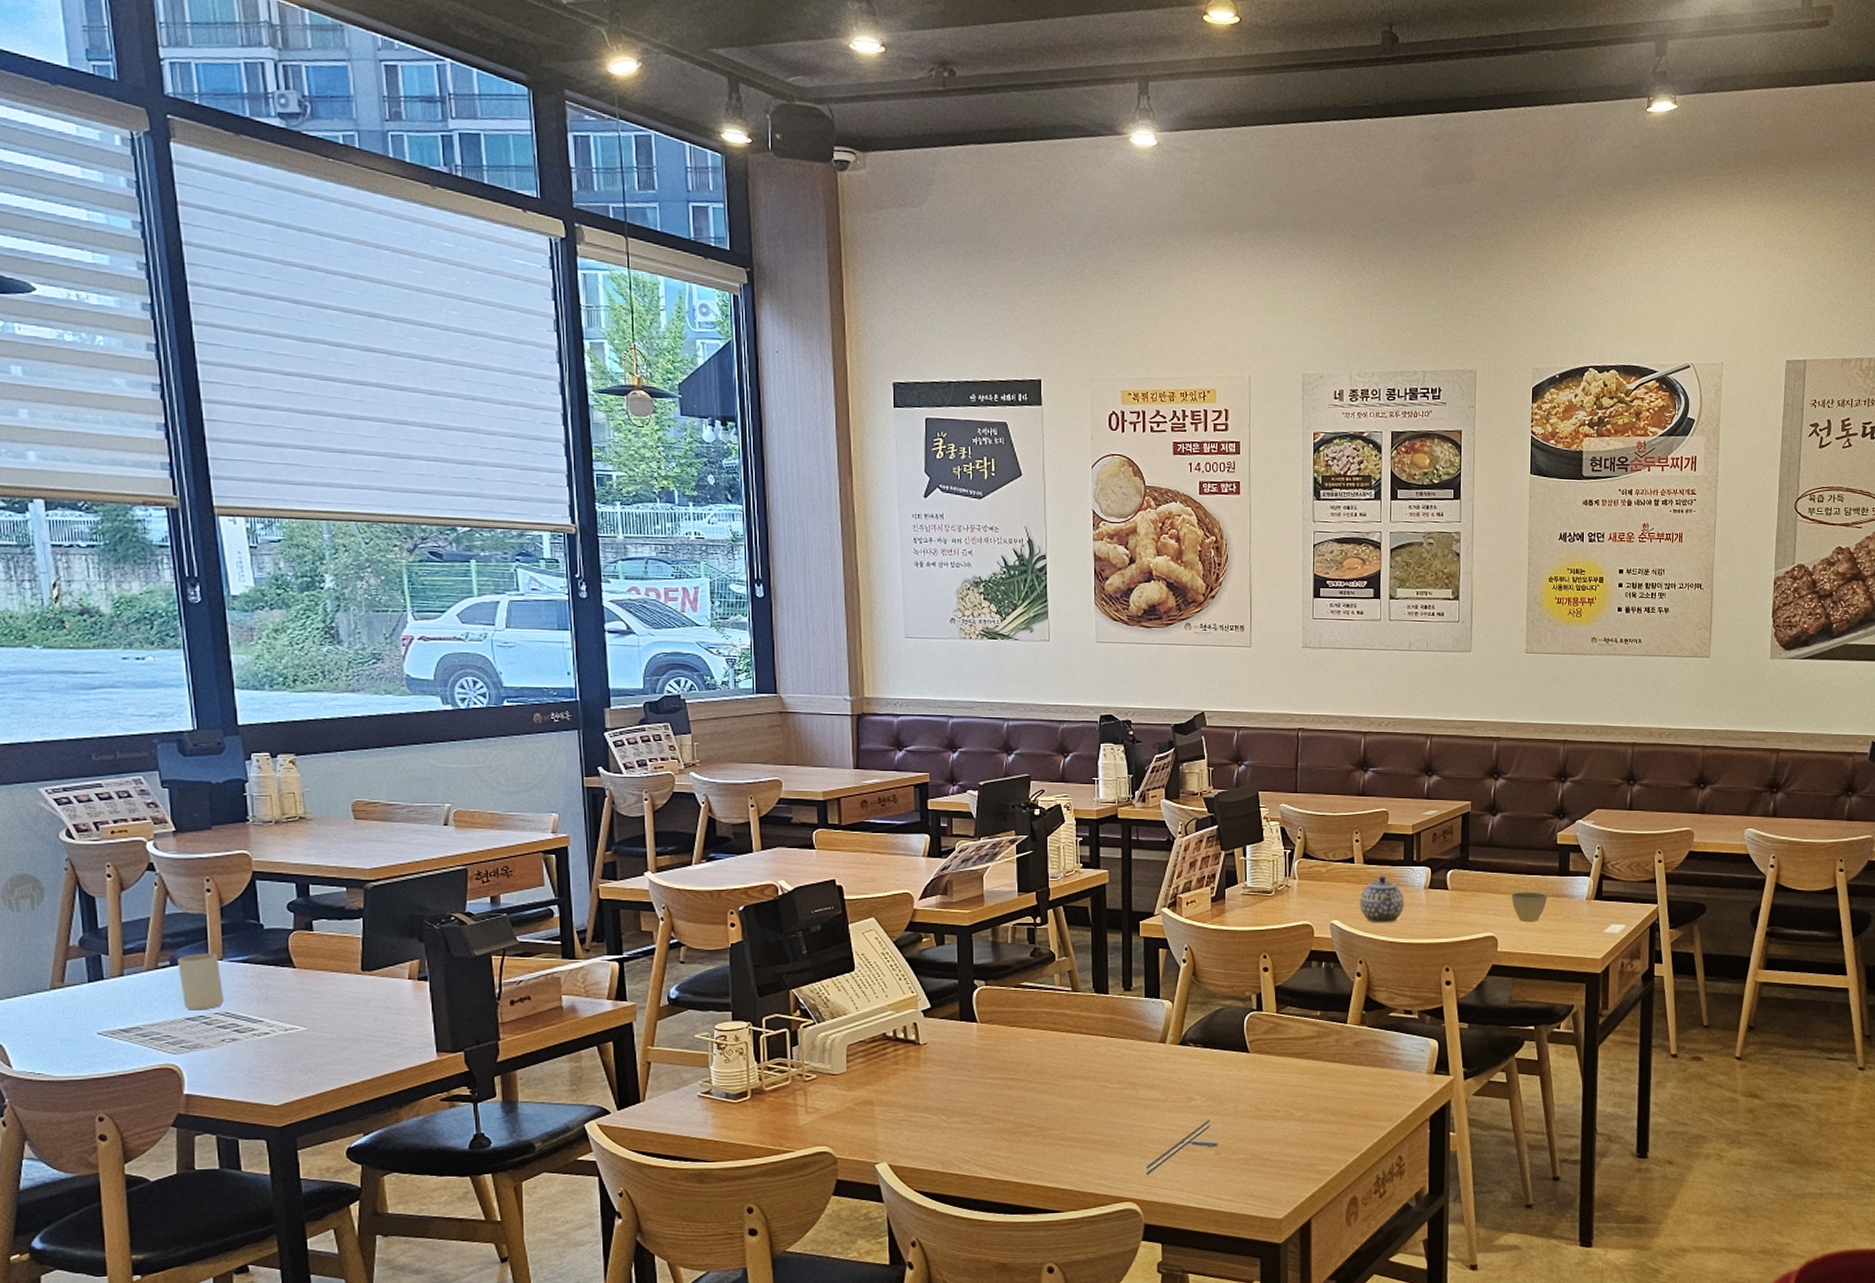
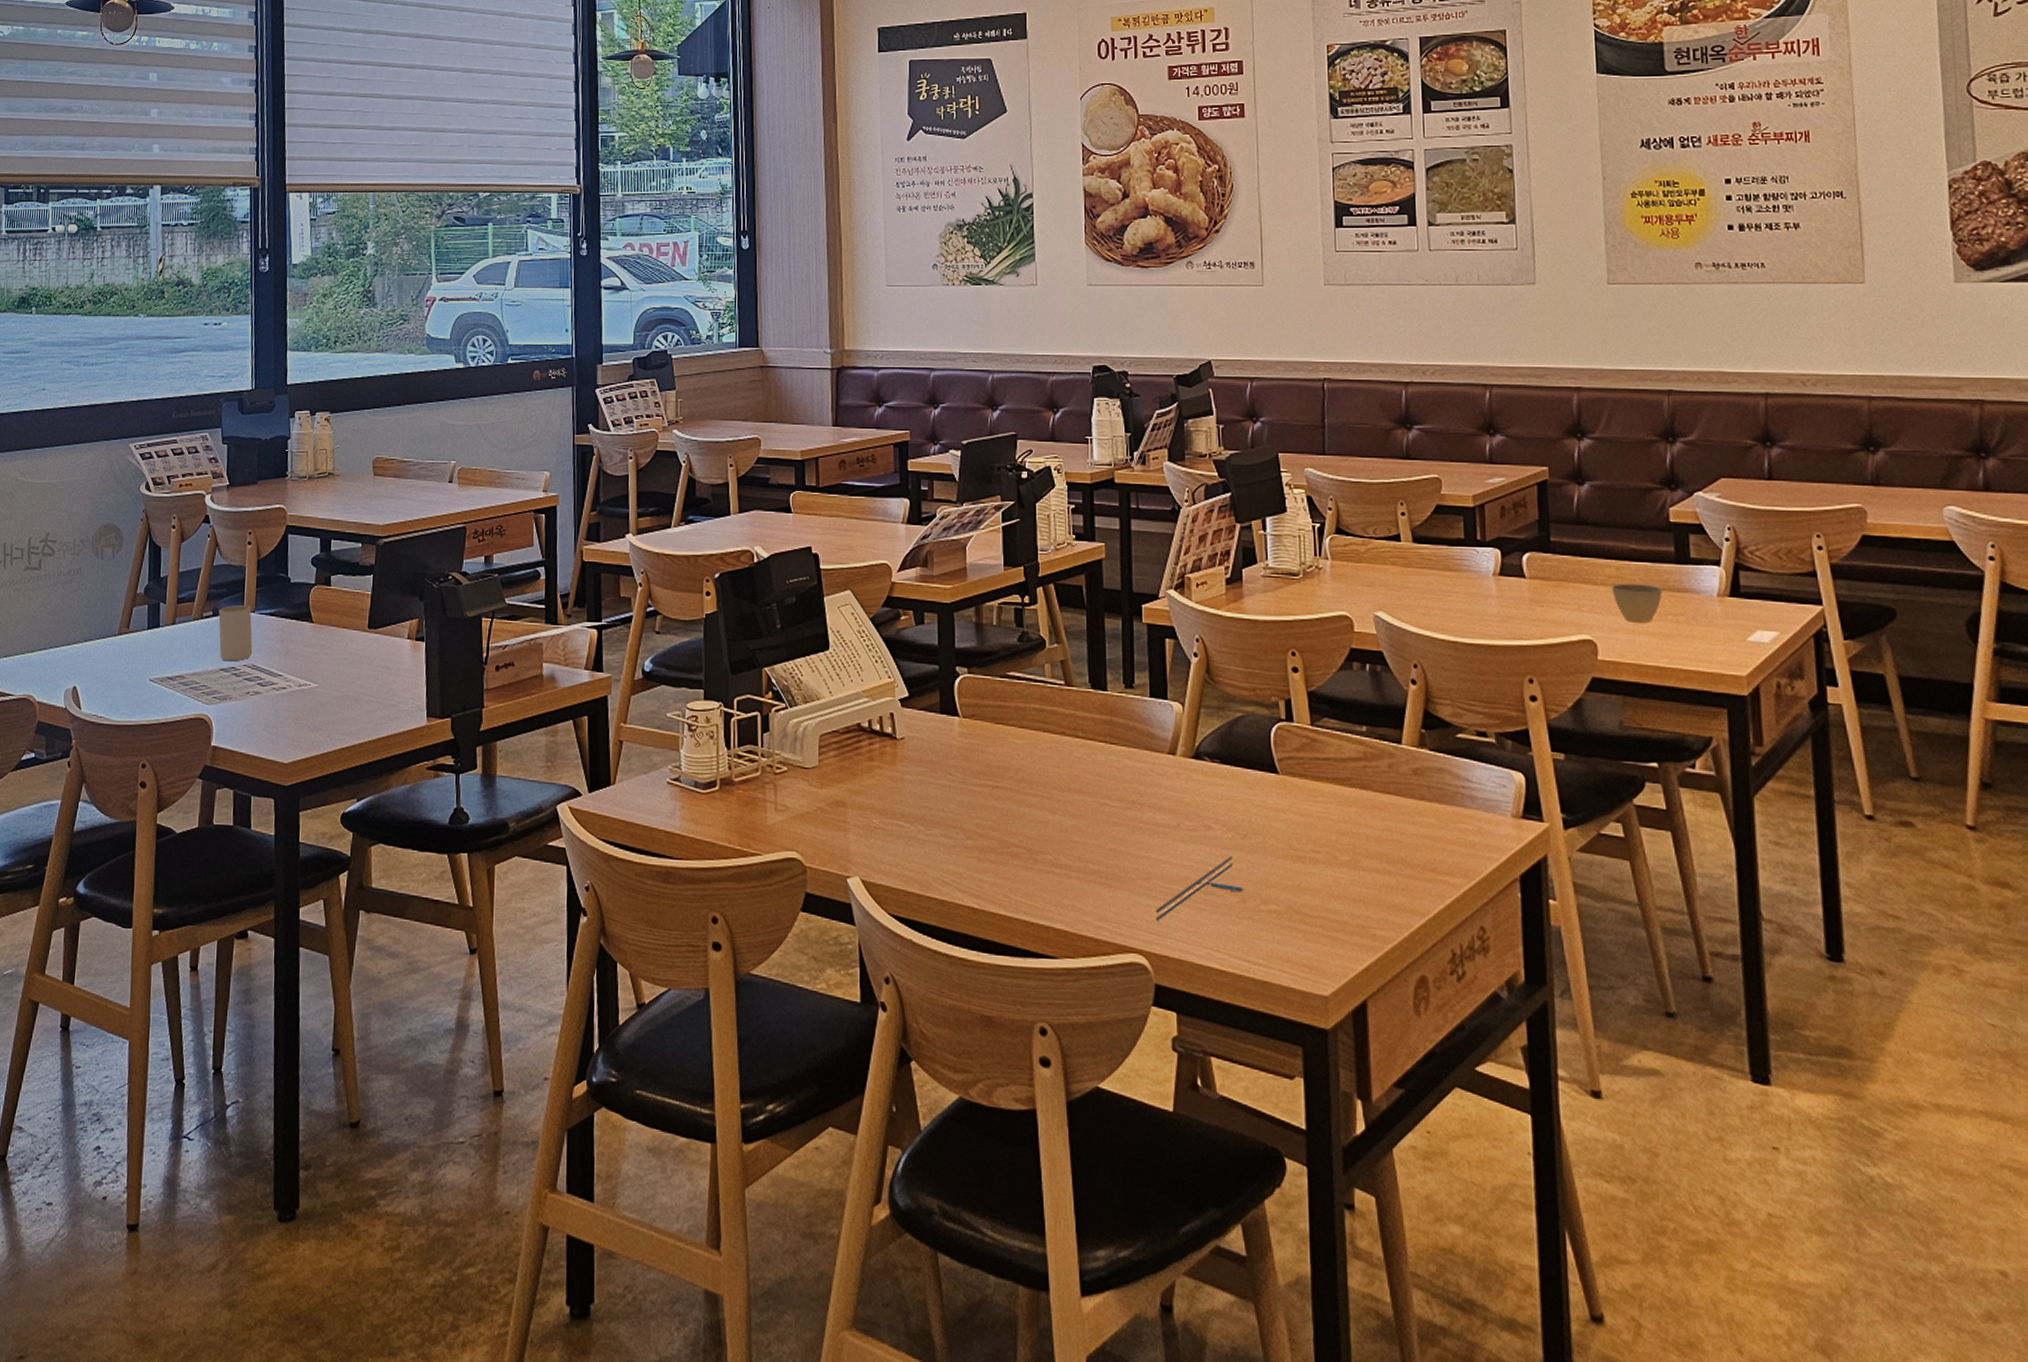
teapot: present [1359,875,1404,923] -> none [1409,557,1468,618]

